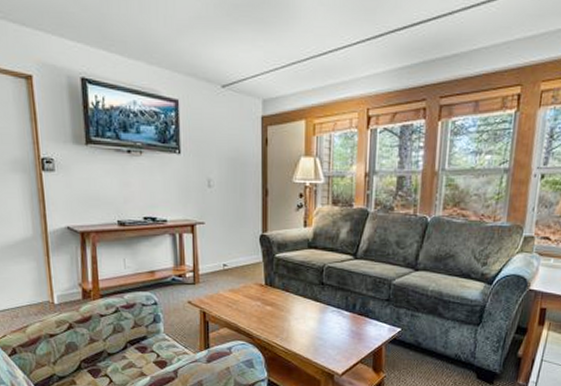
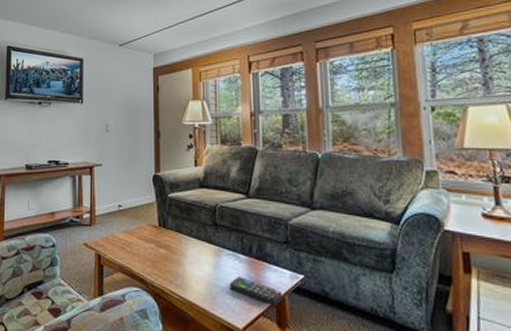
remote control: none [332,330,380,355] -> present [229,277,283,307]

